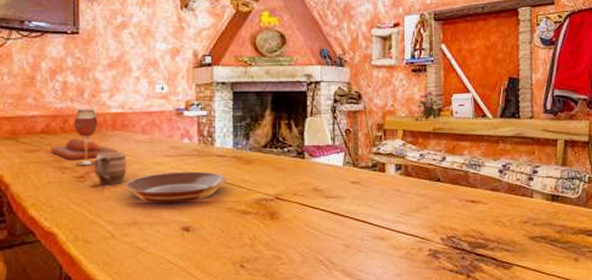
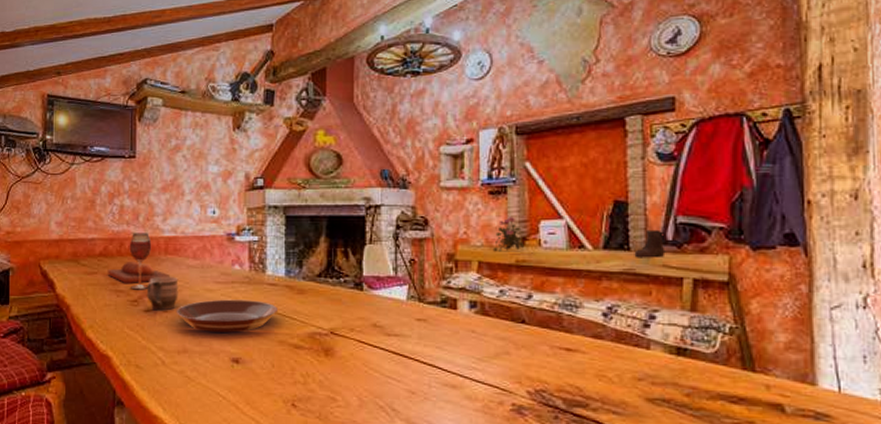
boot: none [523,101,545,125] -> present [634,229,666,258]

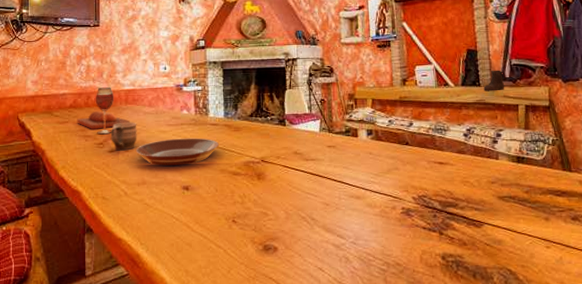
flower bouquet: present [492,217,525,252] -> none [382,64,406,91]

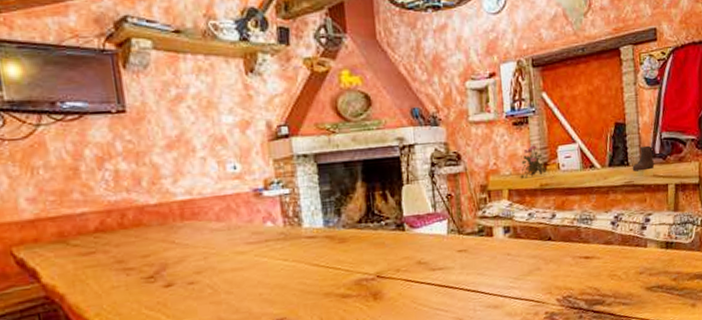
bread loaf: present [77,111,130,129] -> none [109,233,191,259]
wineglass: present [95,87,114,135] -> none [133,198,166,265]
mug: present [110,122,137,151] -> none [164,243,205,285]
plate: present [135,138,219,166] -> none [203,256,320,298]
flower bouquet: none [382,64,406,91] -> present [520,145,547,179]

